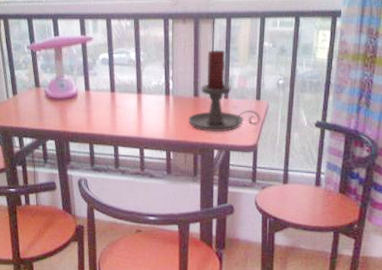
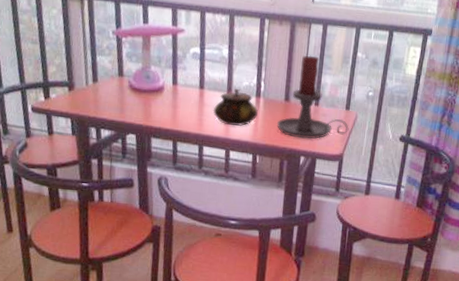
teapot: none [125,88,168,125] -> present [213,88,258,126]

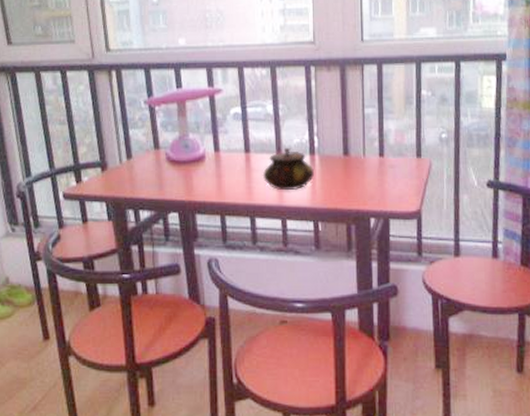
candle holder: present [276,55,349,139] -> none [337,100,424,197]

